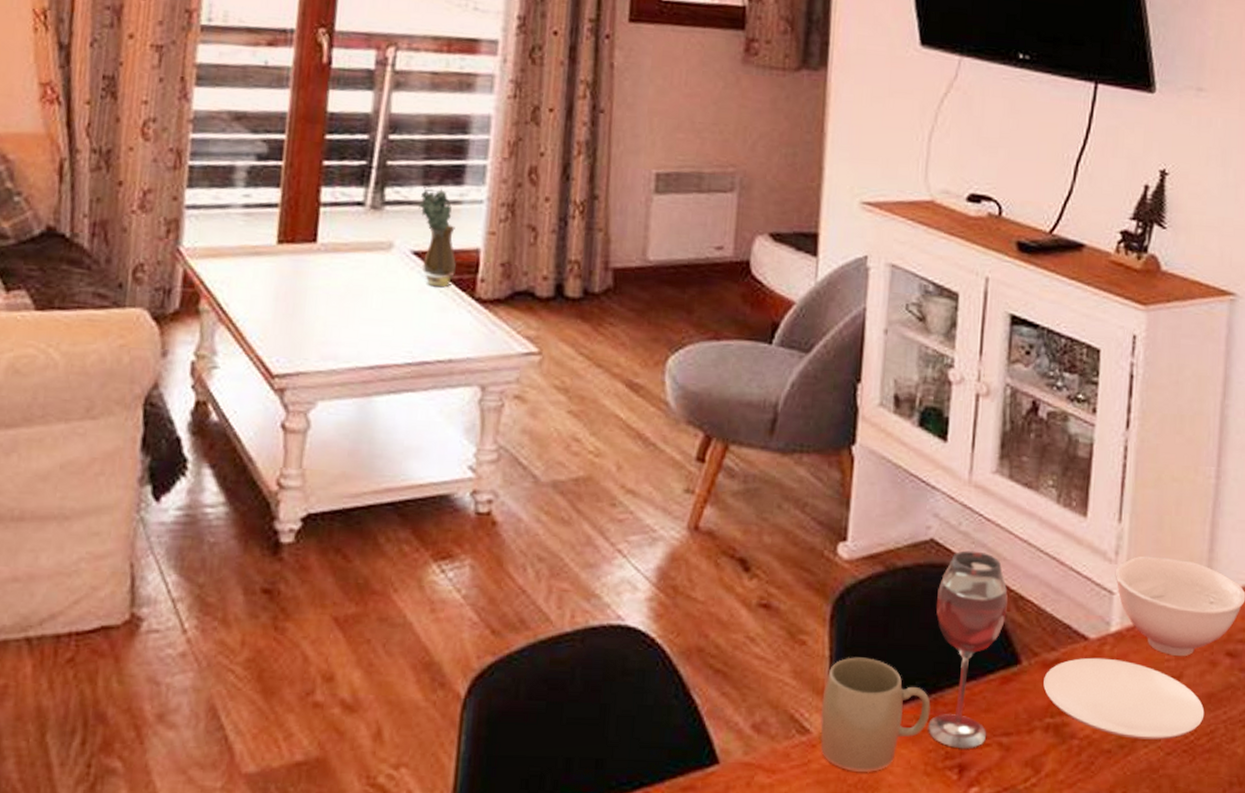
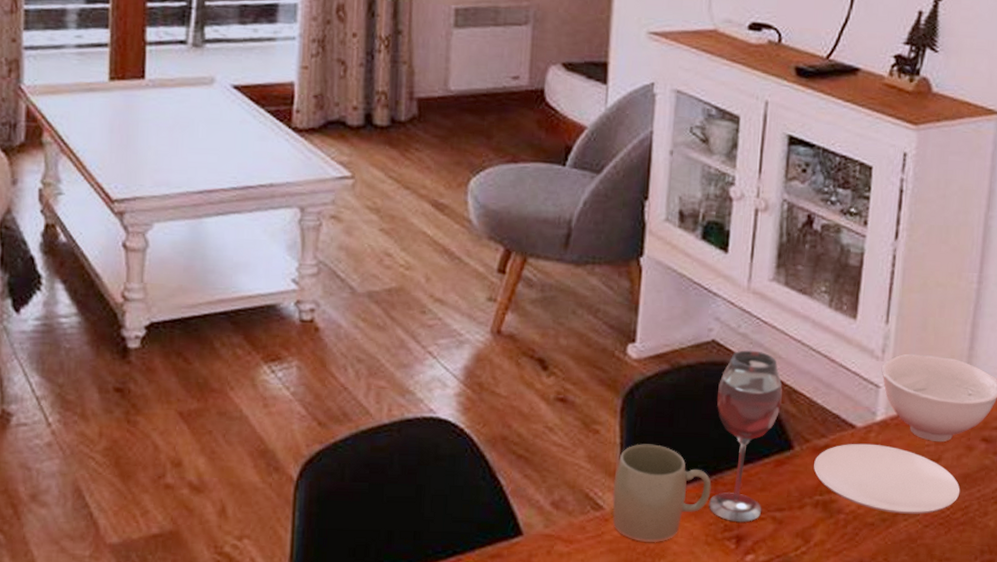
vase: present [419,187,456,287] -> none [236,25,273,118]

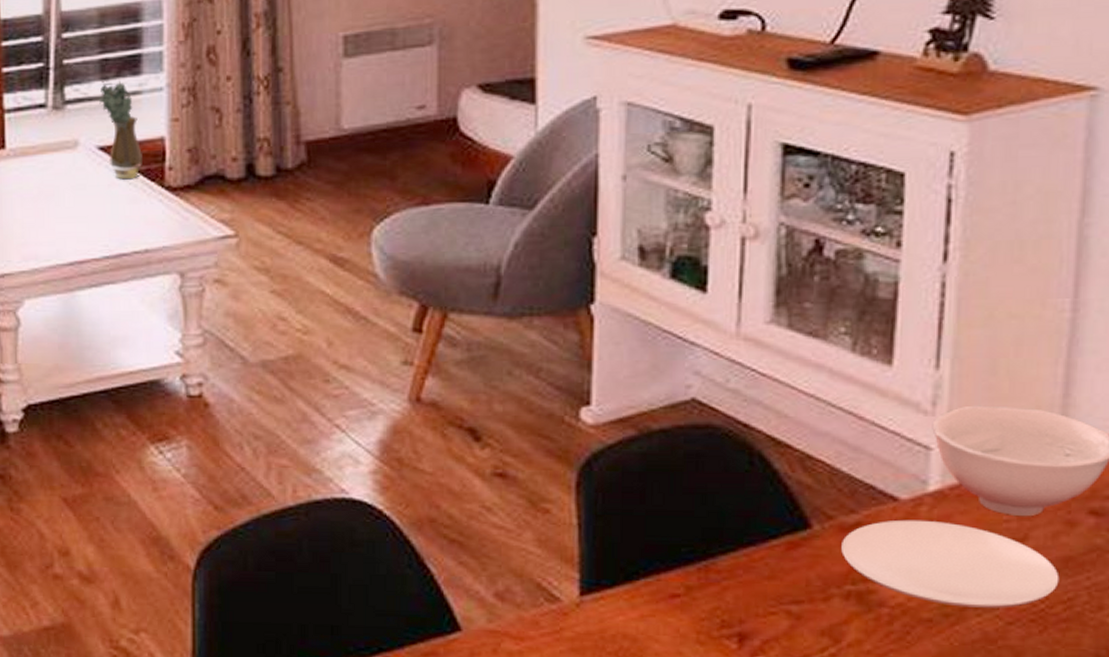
vase: none [236,25,273,118] -> present [99,80,142,180]
mug: present [612,444,712,542] -> none [572,524,701,640]
wineglass: present [709,350,782,522] -> none [699,409,791,617]

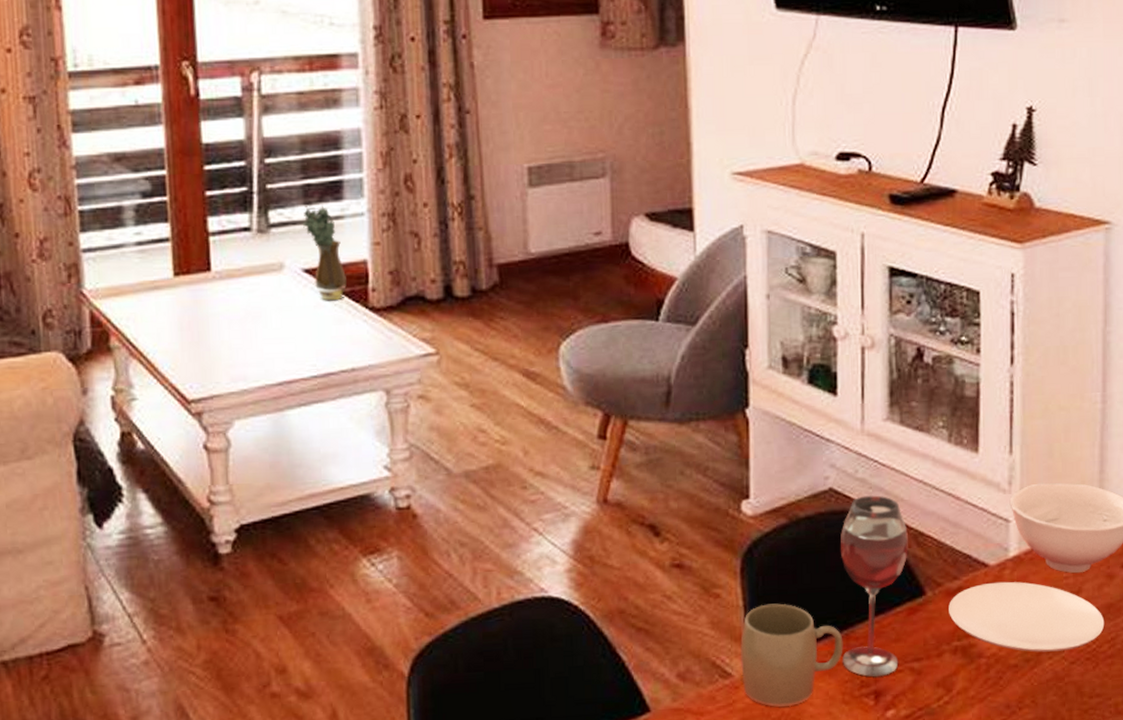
mug: none [572,524,701,640] -> present [740,603,843,707]
wineglass: none [699,409,791,617] -> present [840,495,908,677]

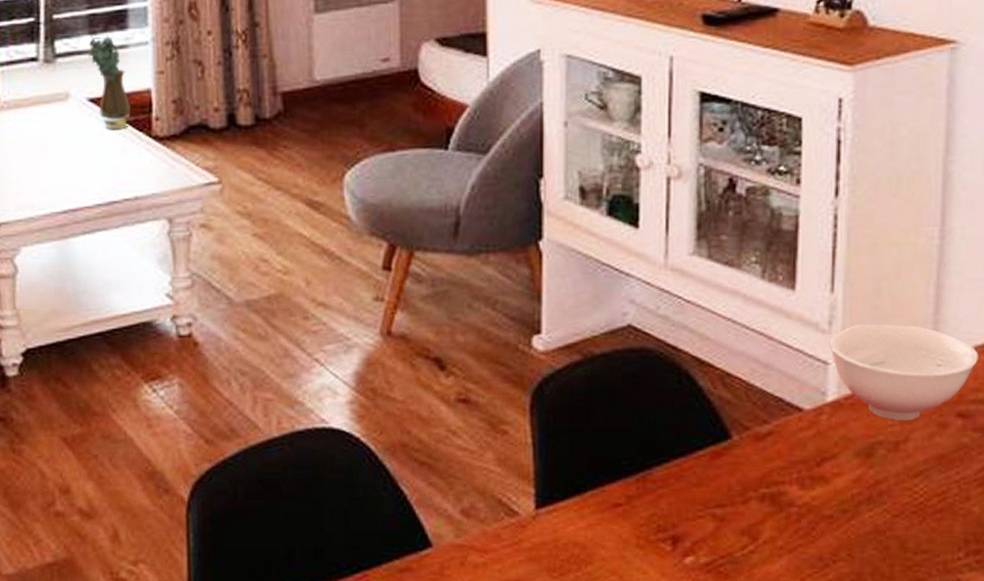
mug: present [740,603,843,707] -> none [528,442,639,548]
wineglass: present [840,495,908,677] -> none [638,333,713,521]
plate: present [949,581,1105,653] -> none [757,427,935,504]

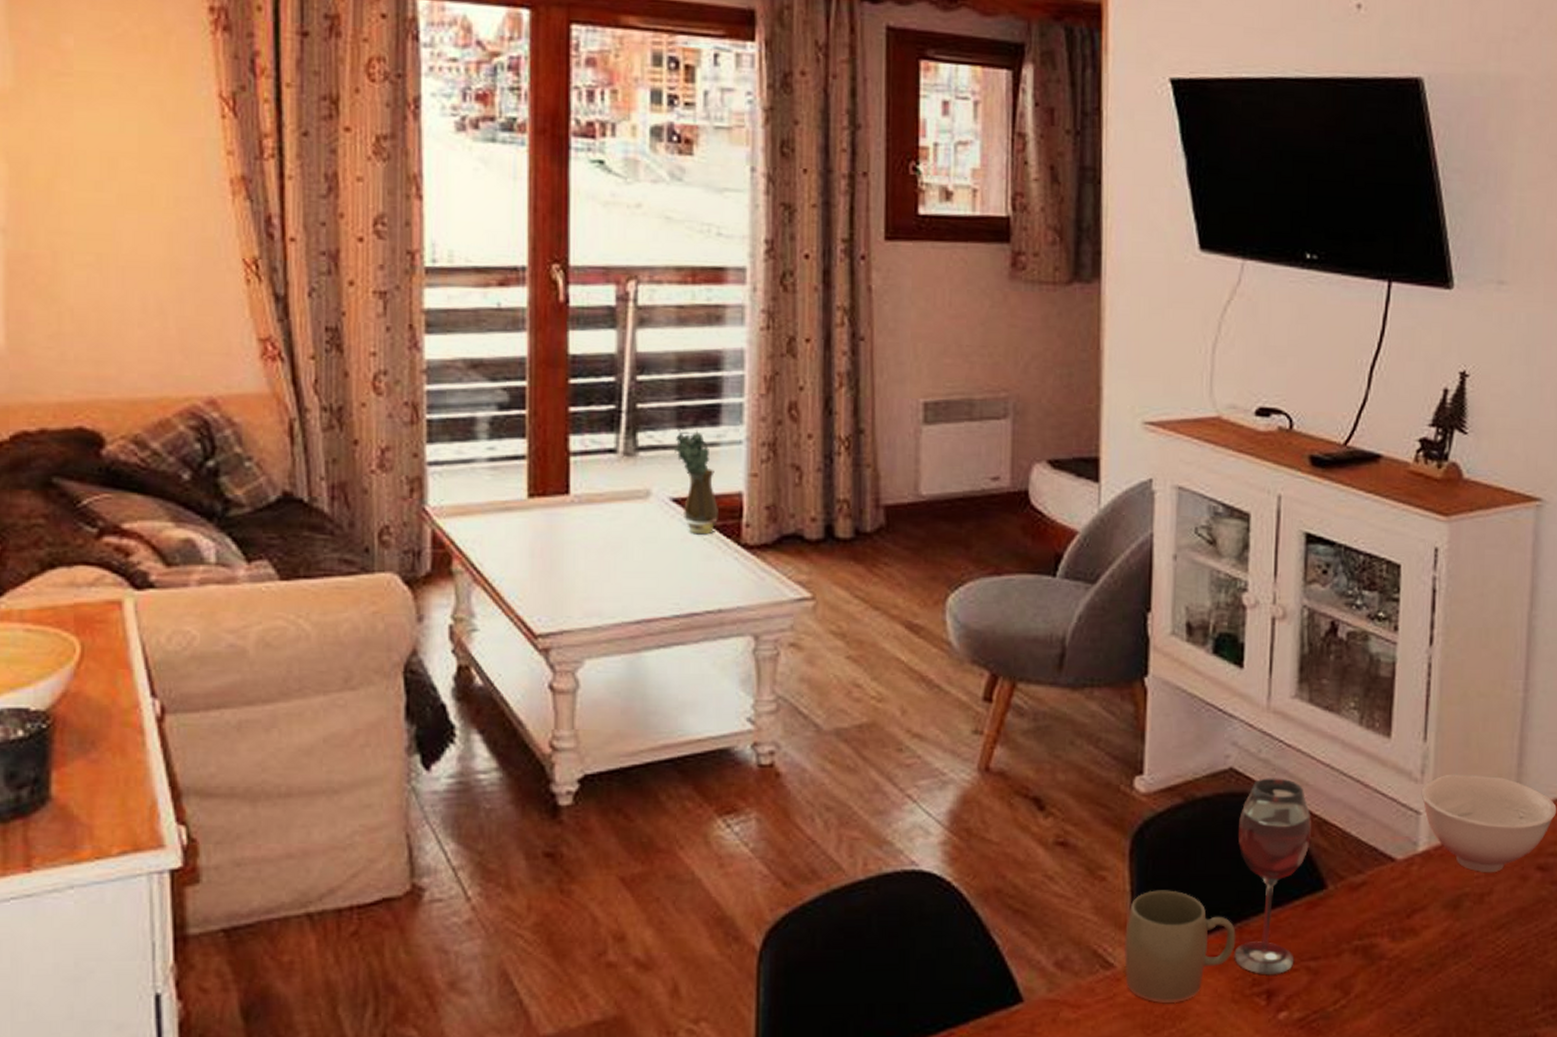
mug: none [528,442,639,548] -> present [1124,890,1236,1003]
wineglass: none [638,333,713,521] -> present [1234,778,1311,974]

